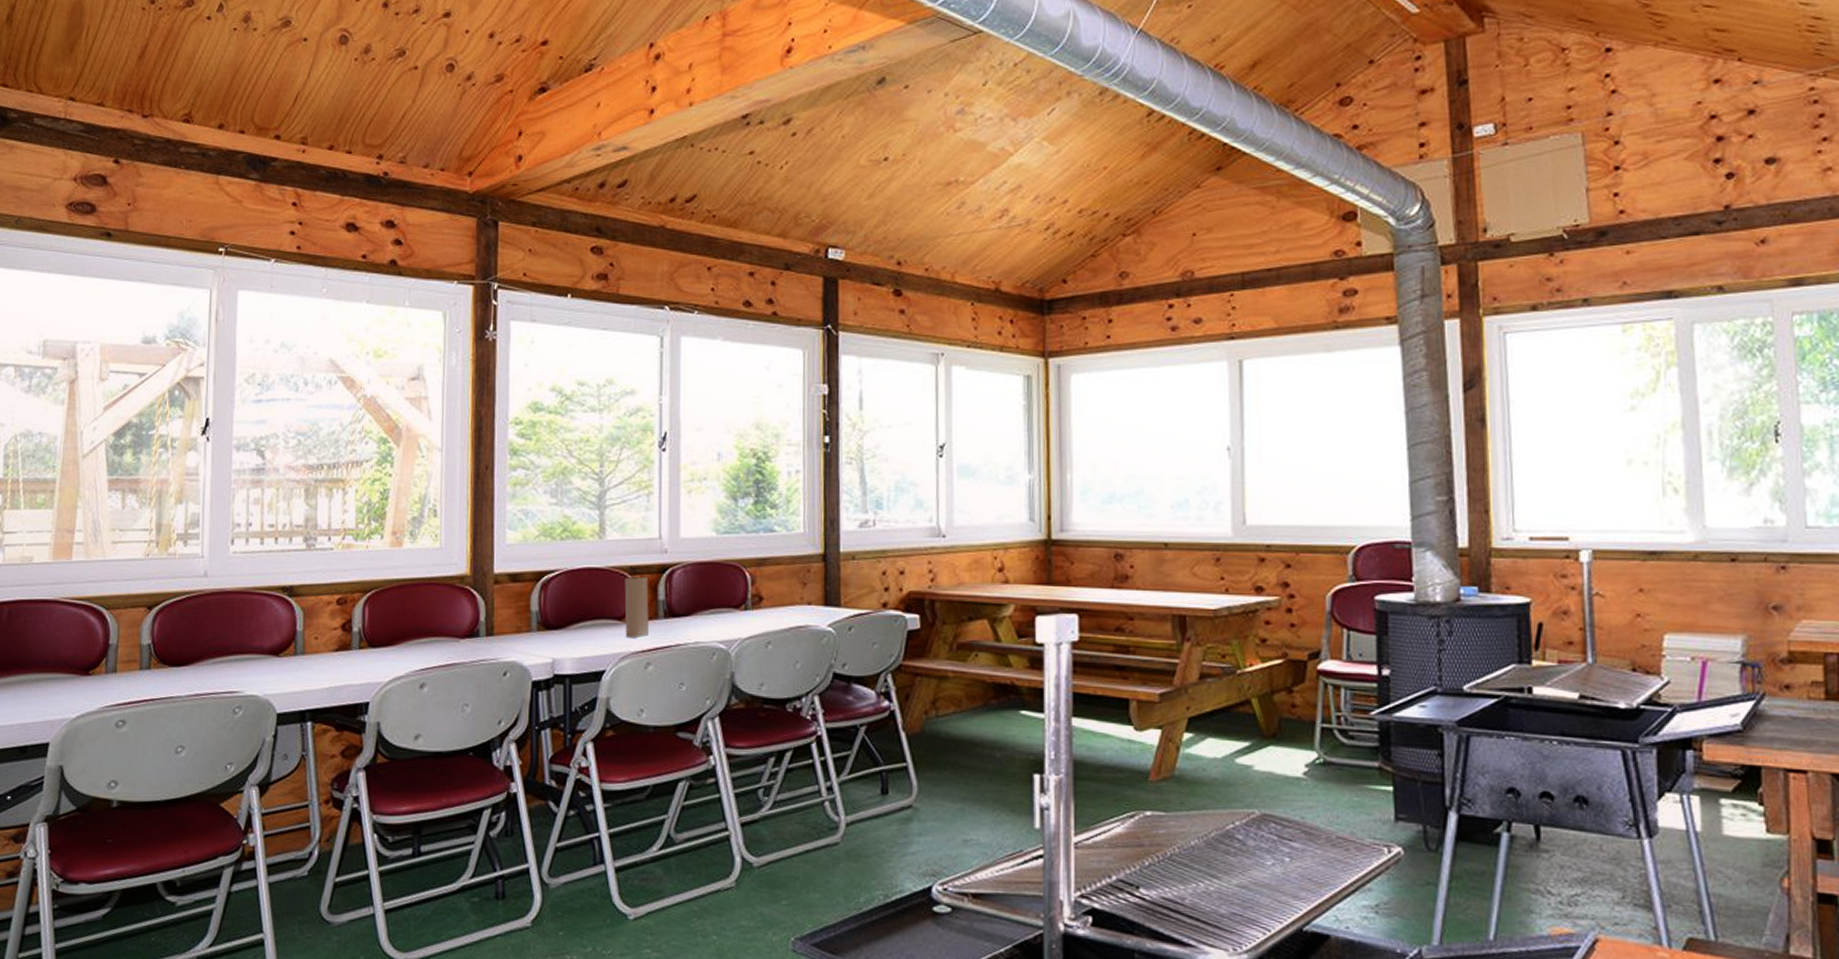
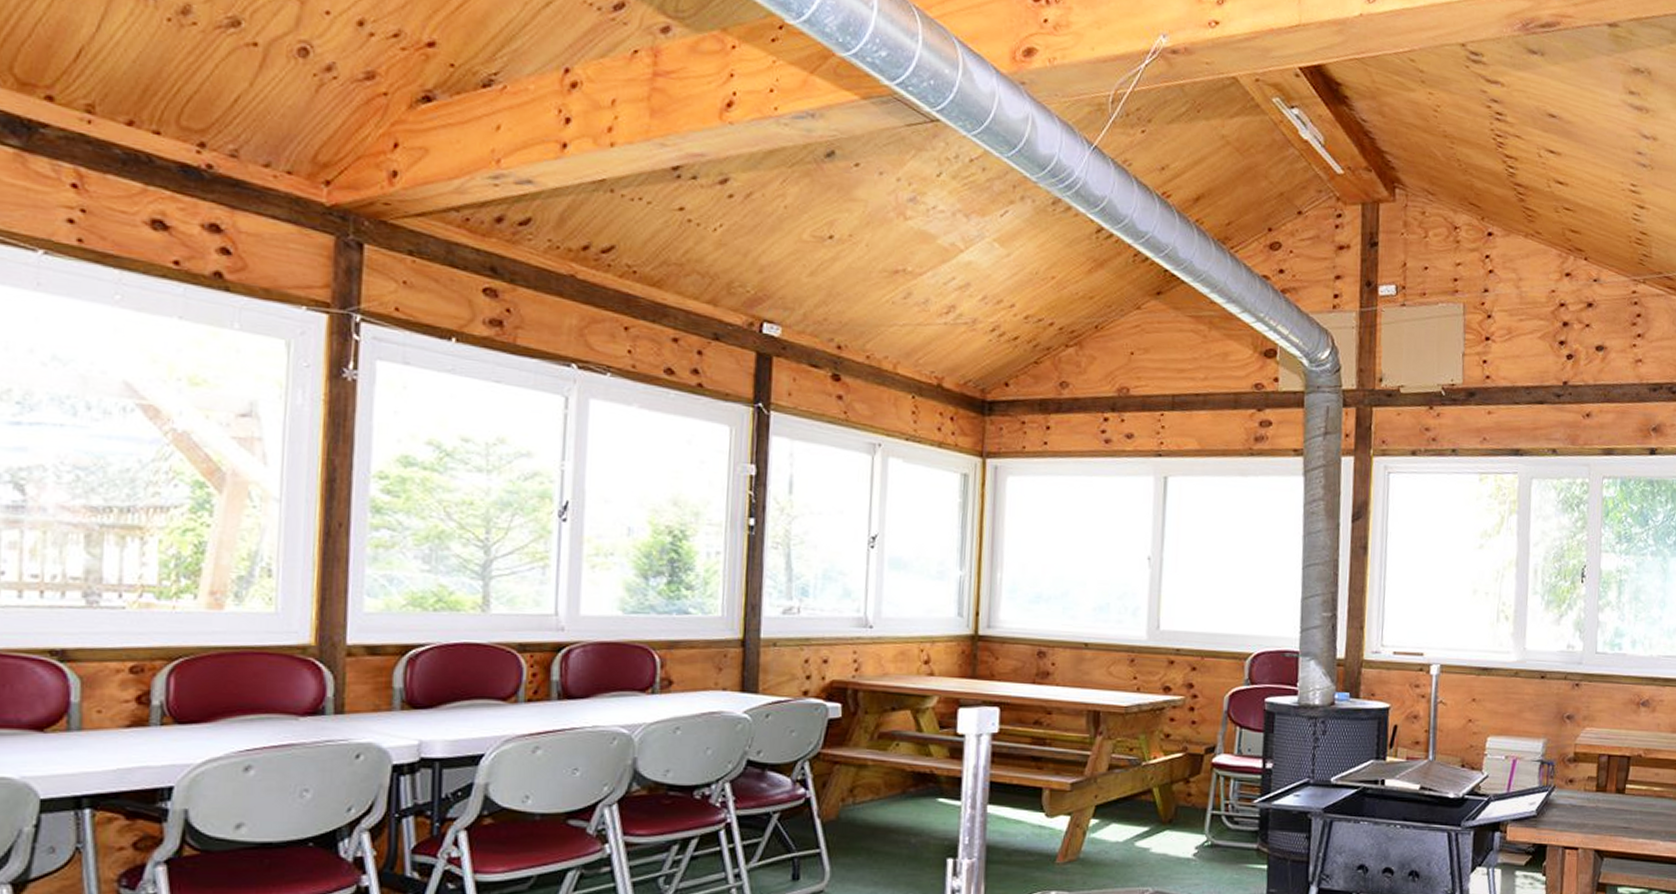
paper towel roll: present [624,577,649,639] -> none [510,655,541,721]

